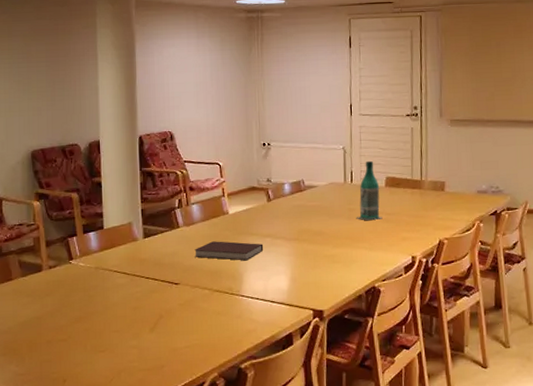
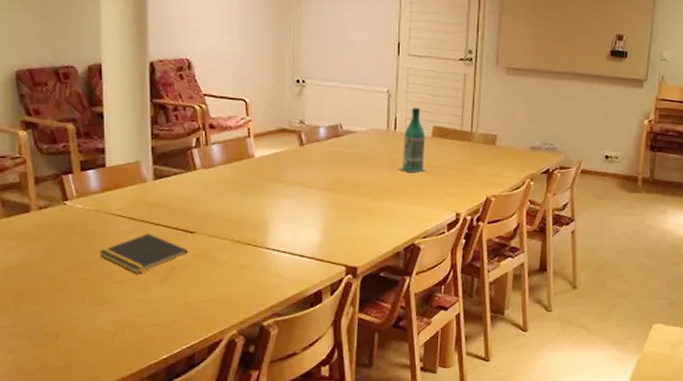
notepad: none [98,286,174,322] -> present [98,233,188,273]
notebook: present [194,241,264,261] -> none [214,187,293,210]

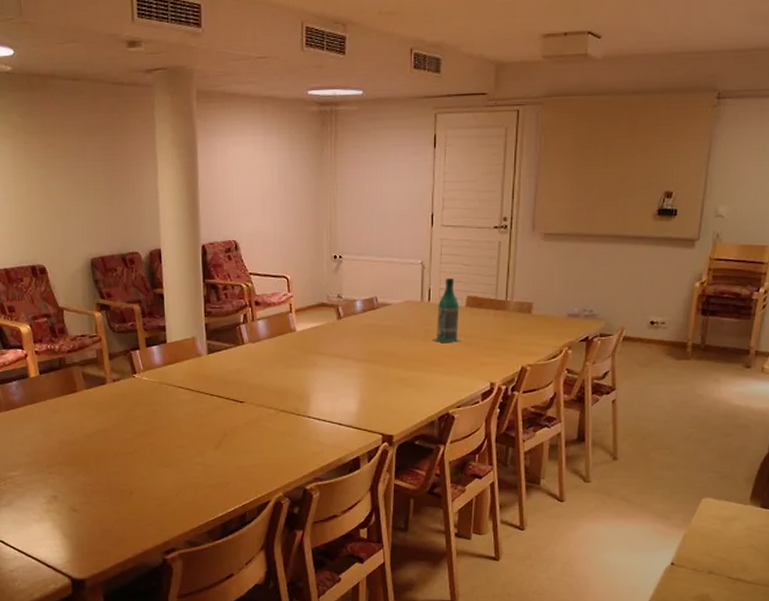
notepad: present [98,233,188,273] -> none [162,403,239,439]

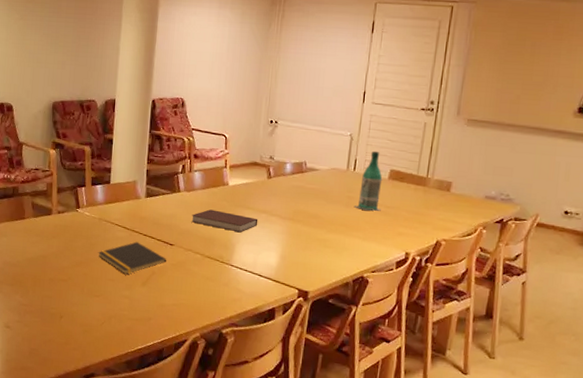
notepad: none [162,403,239,439] -> present [98,241,167,274]
notebook: none [260,359,332,381] -> present [191,209,258,233]

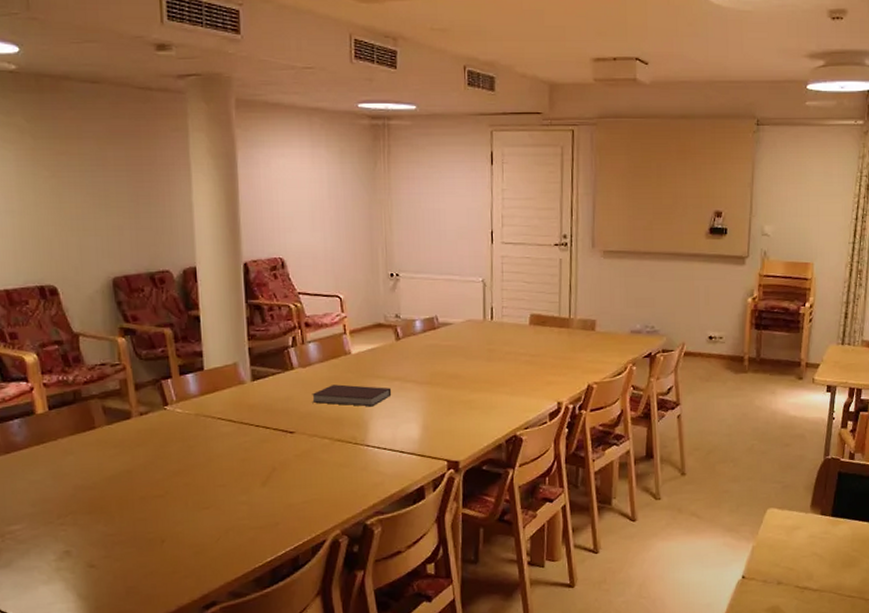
notepad: present [98,241,167,274] -> none [200,435,289,476]
bottle: present [354,150,383,211] -> none [496,295,526,362]

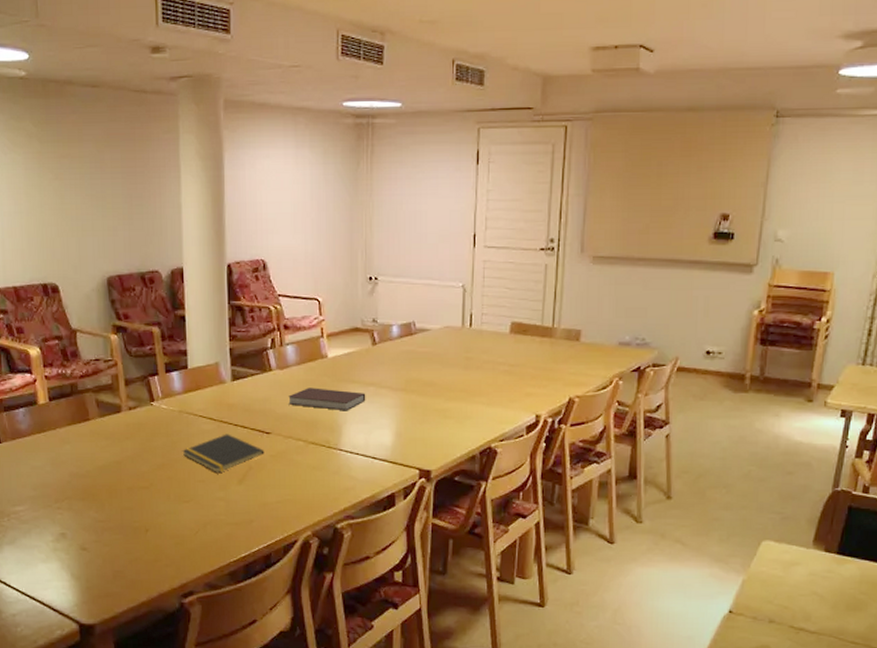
notepad: none [200,435,289,476] -> present [182,434,265,472]

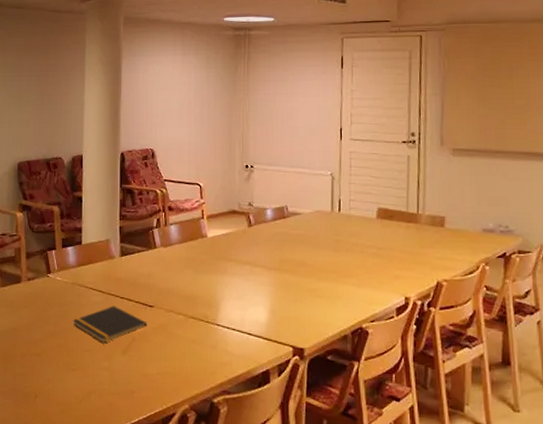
notebook: present [288,388,366,411] -> none [171,265,242,288]

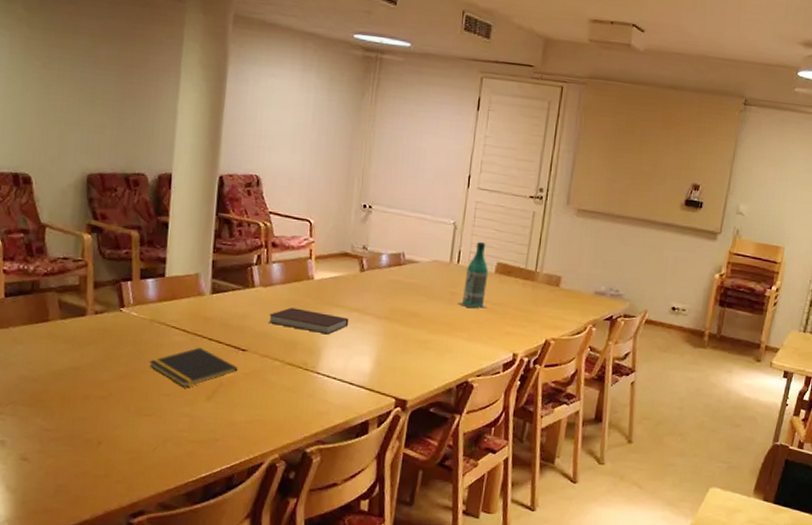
notebook: none [171,265,242,288] -> present [268,307,349,335]
bottle: none [343,189,373,254] -> present [457,241,489,308]

